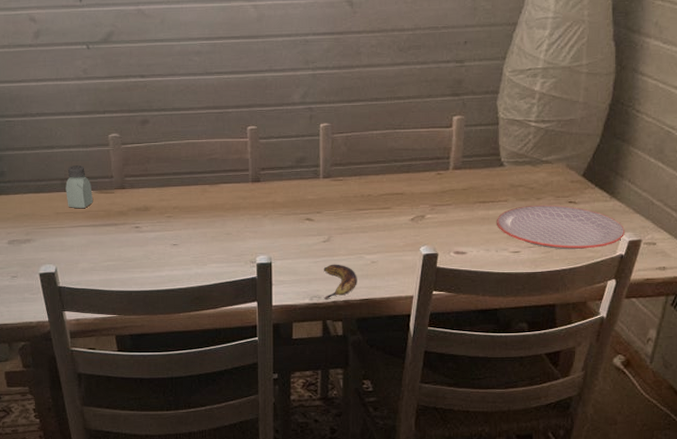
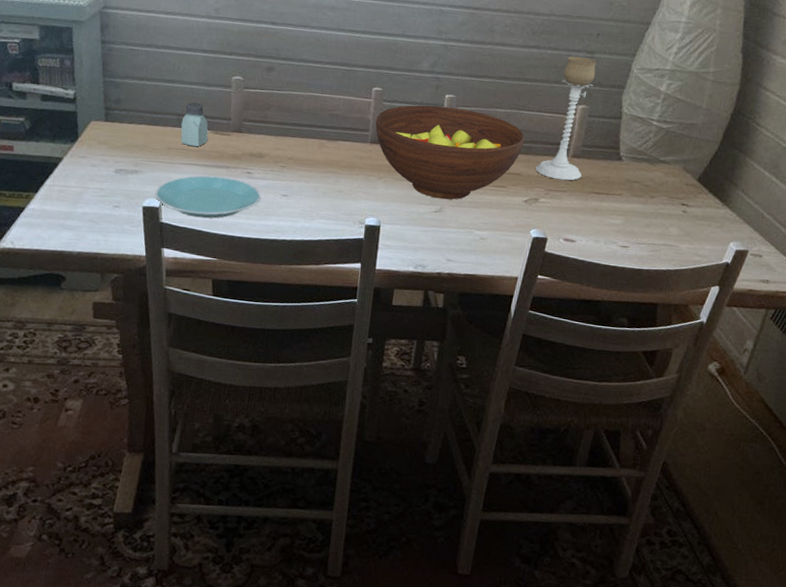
plate: none [49,235,152,277] -> present [154,175,261,219]
fruit bowl: none [254,136,404,229] -> present [375,105,525,200]
banana: present [323,264,357,299] -> none [428,235,465,270]
candle holder: none [418,67,467,194] -> present [535,56,596,181]
plate: present [496,204,624,250] -> none [608,202,733,253]

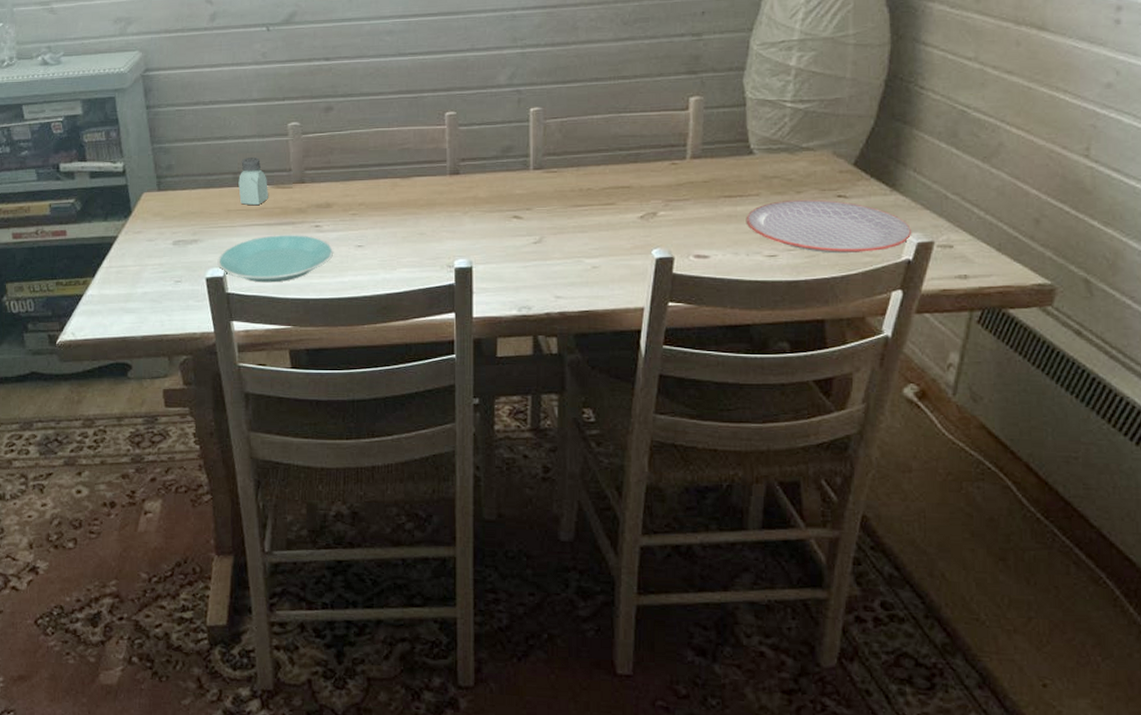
fruit bowl: present [375,105,525,200] -> none [453,121,631,228]
candle holder: present [535,56,596,181] -> none [648,41,706,187]
plate: none [608,202,733,253] -> present [746,199,911,254]

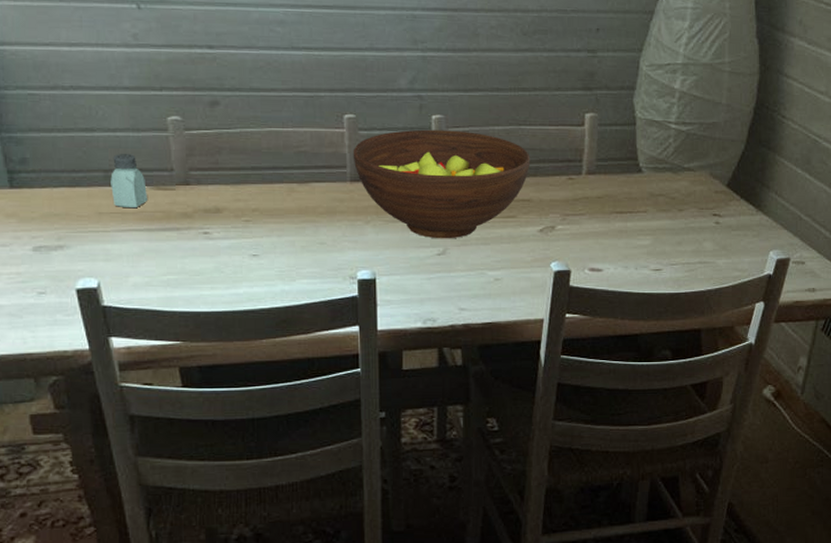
plate: present [217,235,333,283] -> none [89,242,225,295]
fruit bowl: none [453,121,631,228] -> present [353,129,531,239]
plate: present [746,199,911,254] -> none [635,217,772,268]

